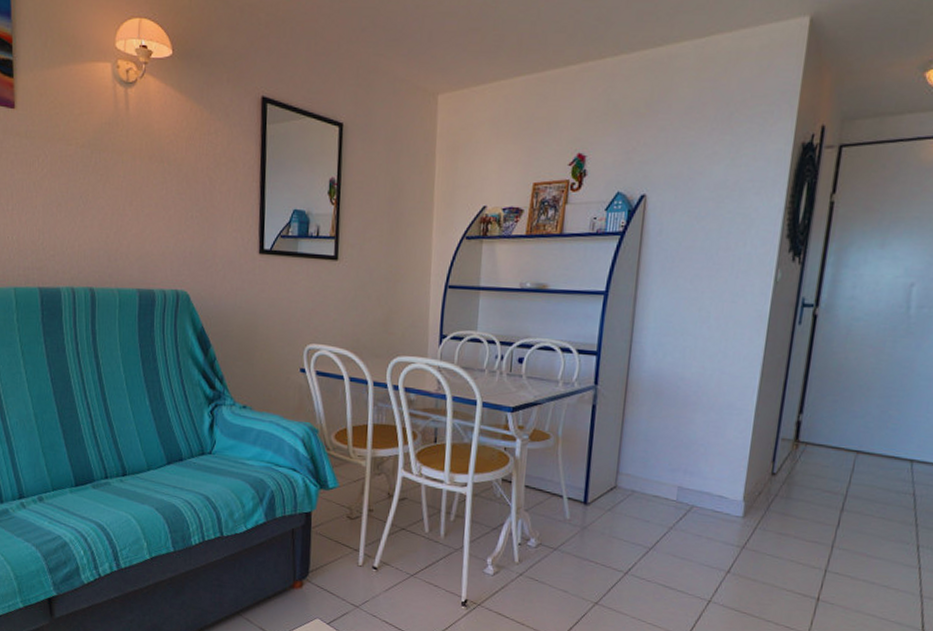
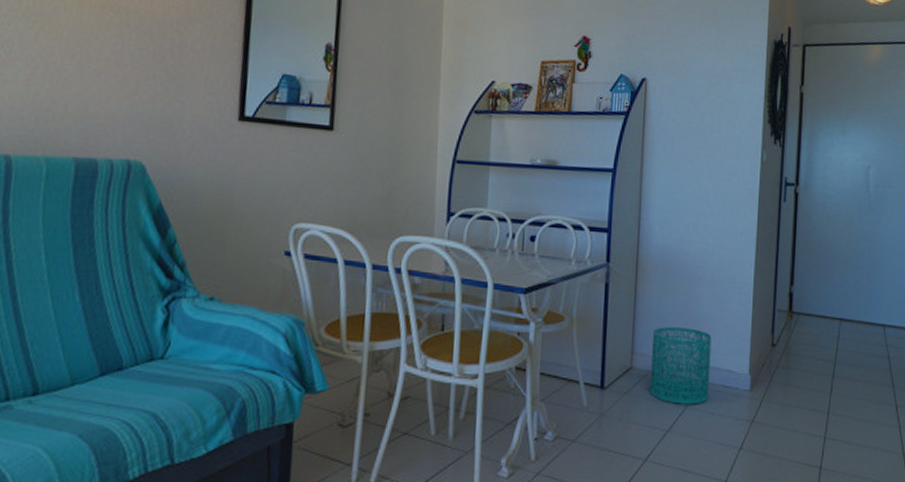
wastebasket: none [634,449,704,526] -> present [650,327,712,405]

